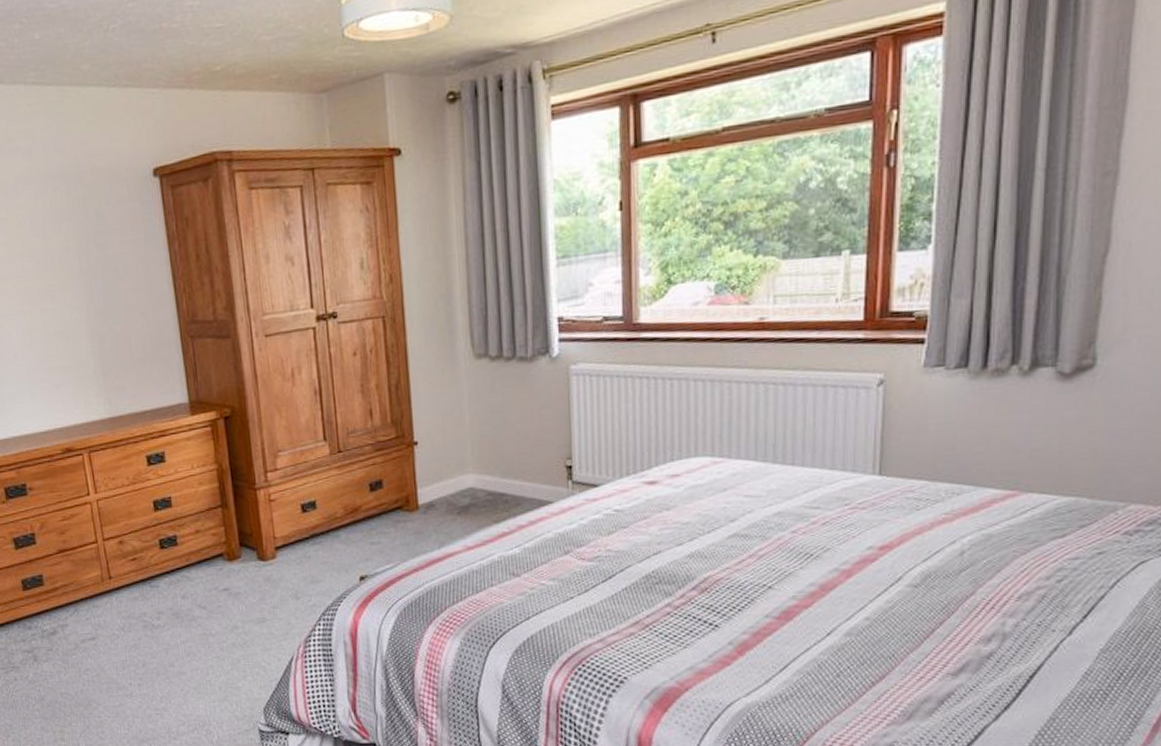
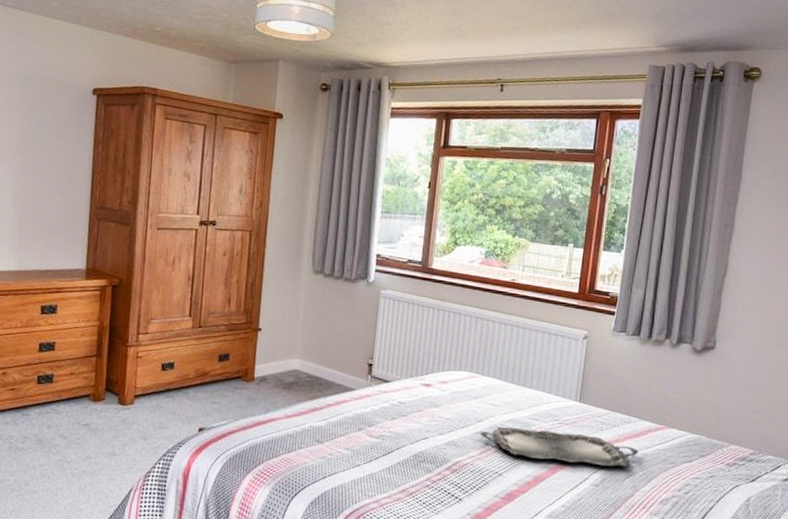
serving tray: none [735,519,979,561] -> present [480,427,639,467]

